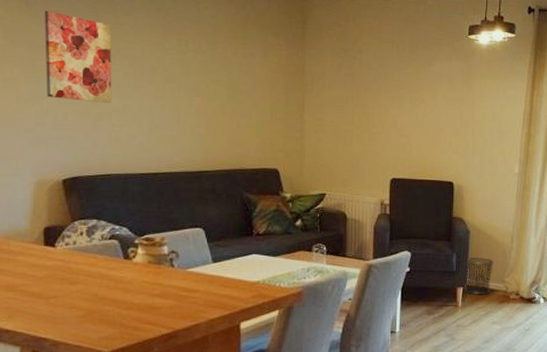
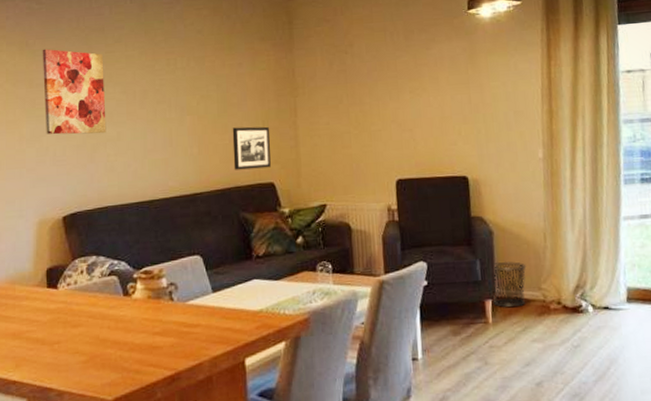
picture frame: none [240,114,278,155] -> present [232,126,271,170]

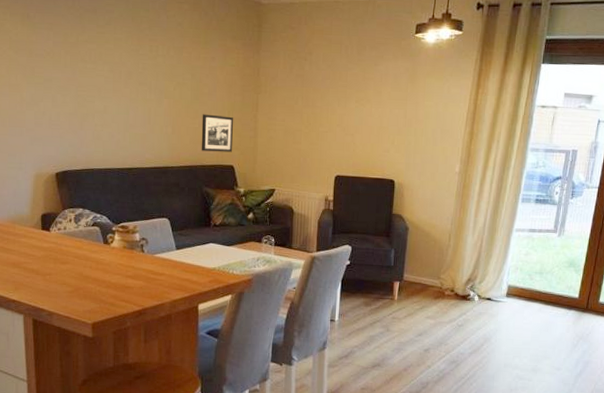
wall art: present [42,48,106,135] -> none [41,22,95,106]
waste bin: present [493,261,527,308] -> none [401,252,431,290]

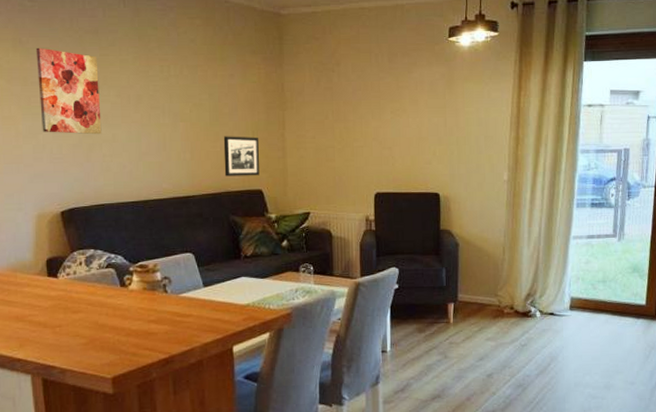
wall art: none [41,22,95,106] -> present [35,47,102,135]

